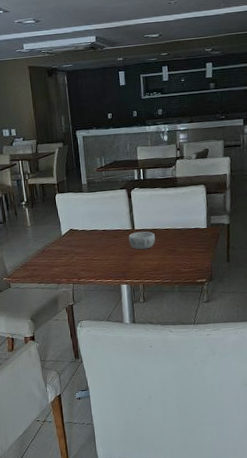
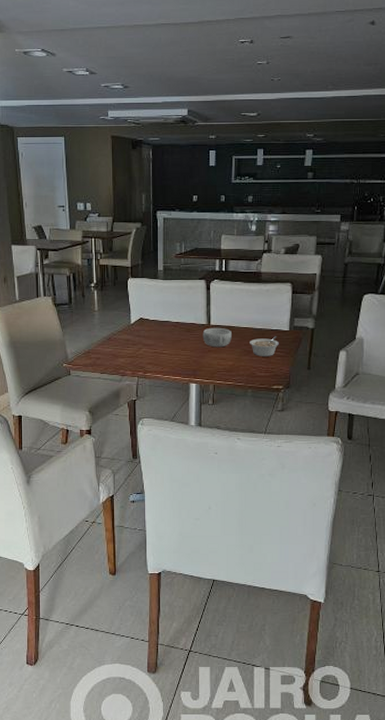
legume: none [172,234,199,254] -> present [250,336,279,356]

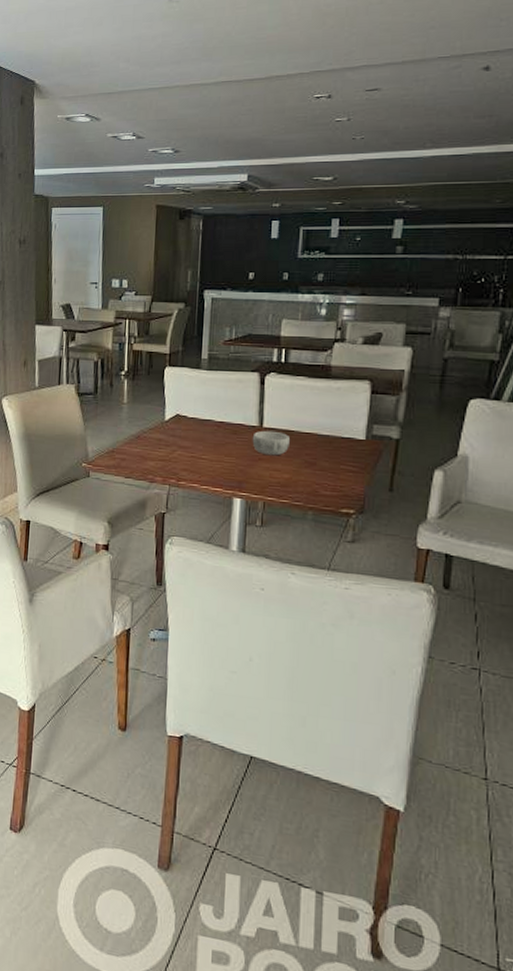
legume: present [250,336,279,356] -> none [312,446,351,471]

